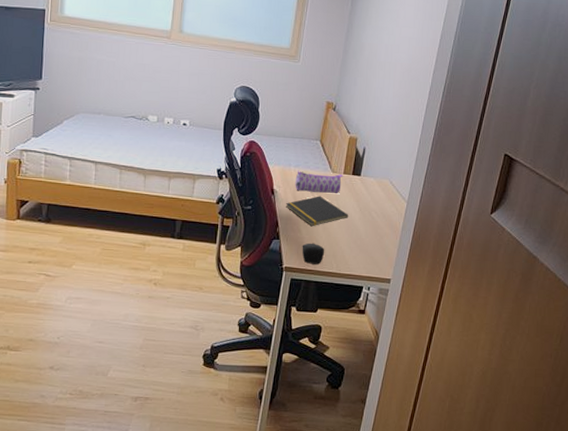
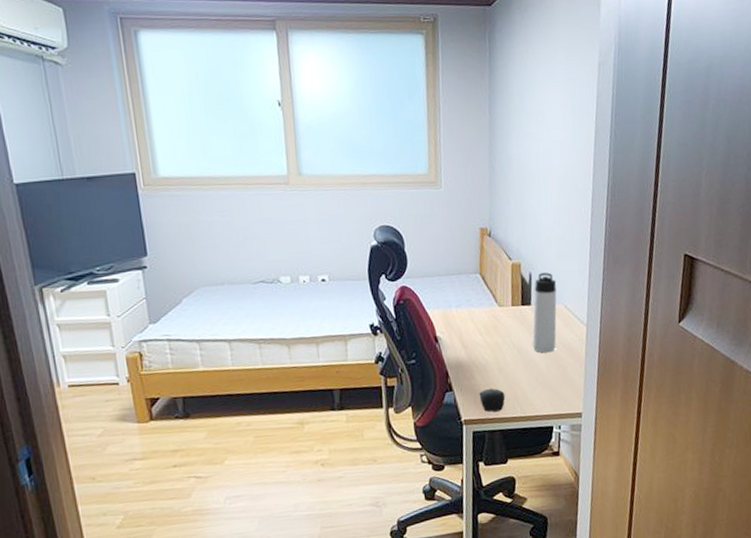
notepad: present [286,196,349,227] -> none [453,335,525,371]
pencil case: present [295,170,343,194] -> none [459,307,512,334]
thermos bottle: none [357,149,387,221] -> present [532,272,557,353]

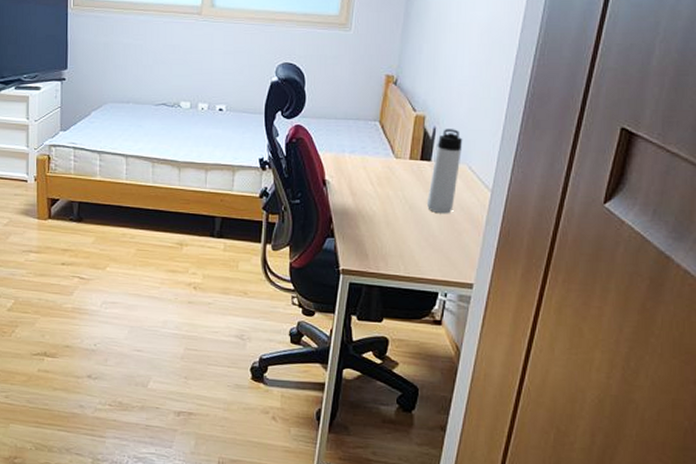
computer mouse: present [479,388,506,412] -> none [361,241,390,266]

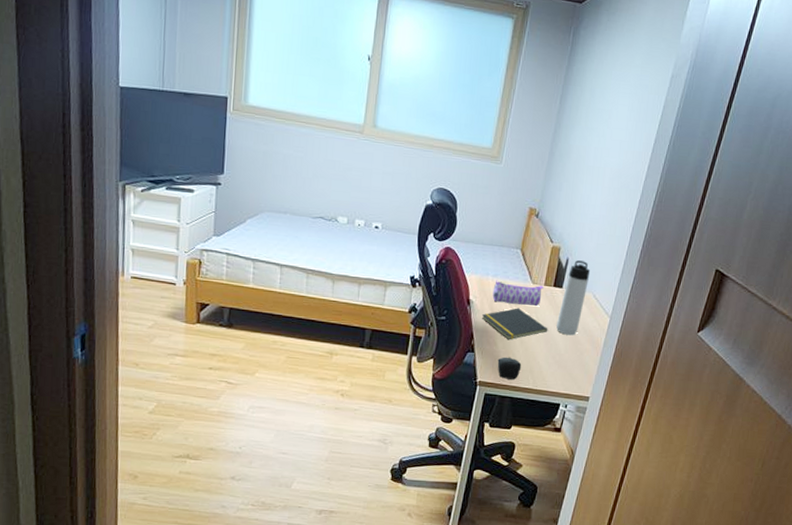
notepad: none [341,186,418,223] -> present [482,308,548,340]
pencil case: none [350,156,409,184] -> present [492,280,544,307]
computer mouse: none [361,241,390,266] -> present [497,357,522,380]

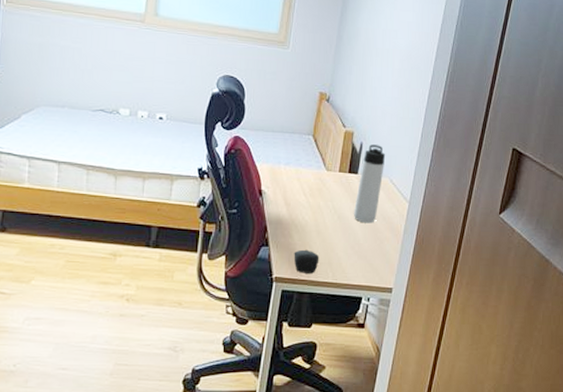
notepad: present [482,308,548,340] -> none [275,197,345,232]
pencil case: present [492,280,544,307] -> none [285,168,339,195]

